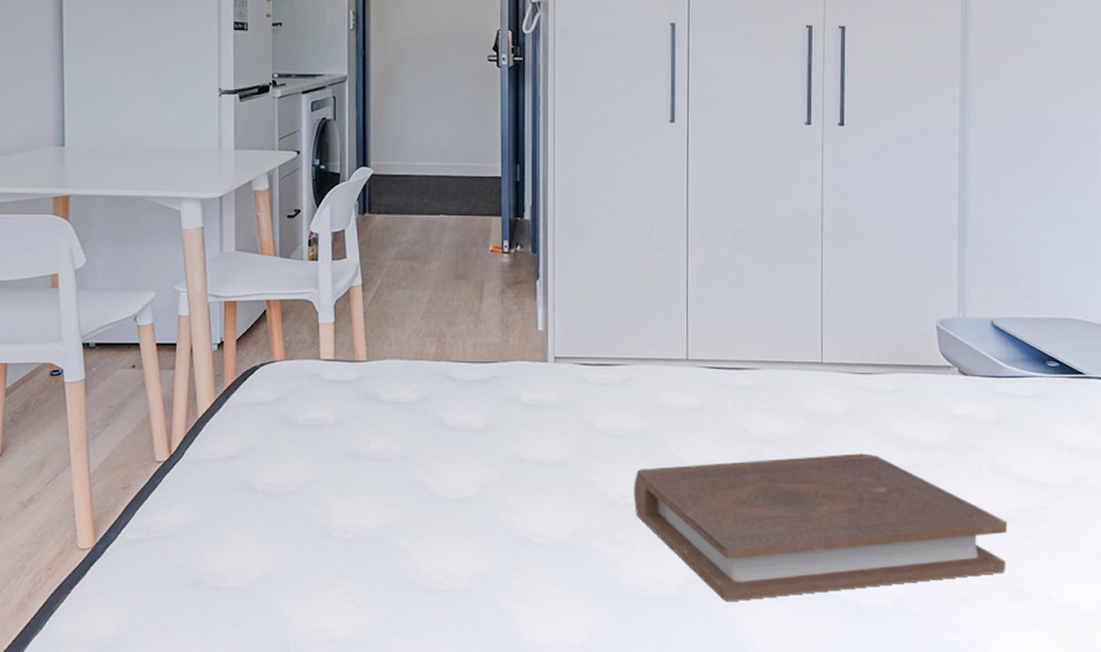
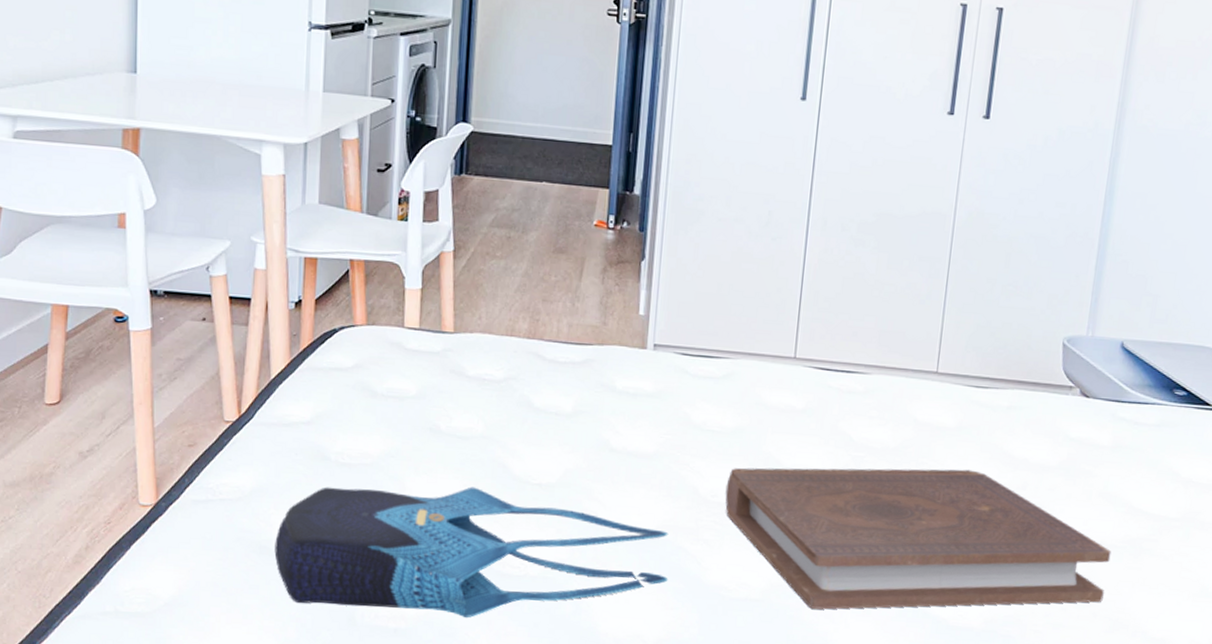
tote bag: none [208,506,586,637] -> present [274,486,669,618]

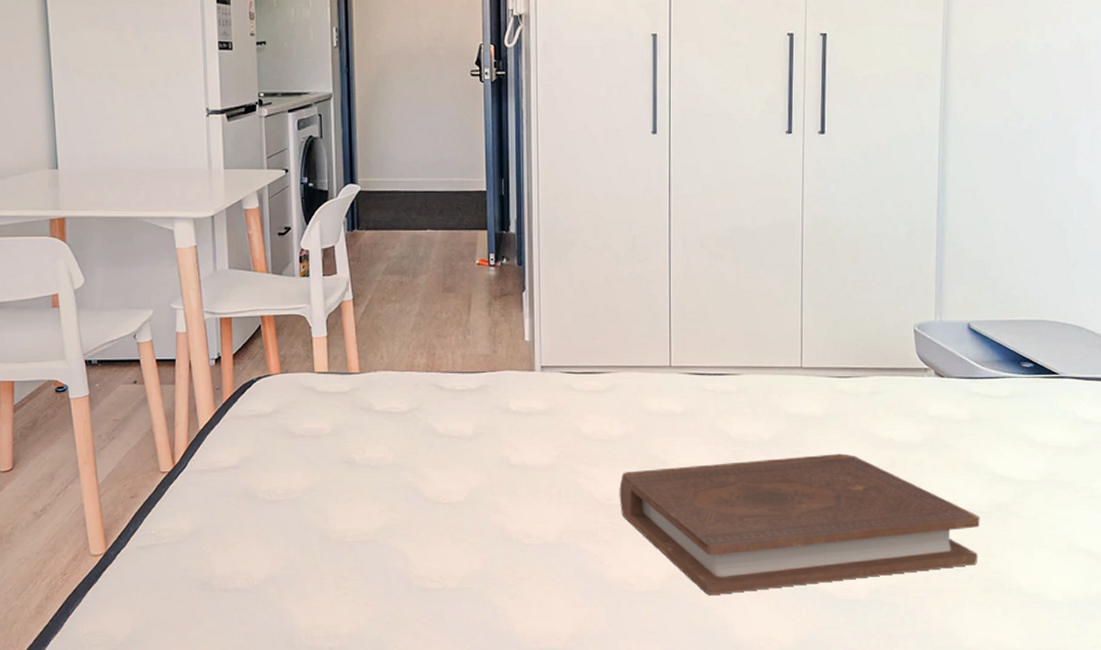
tote bag: present [274,486,669,618] -> none [215,511,575,632]

